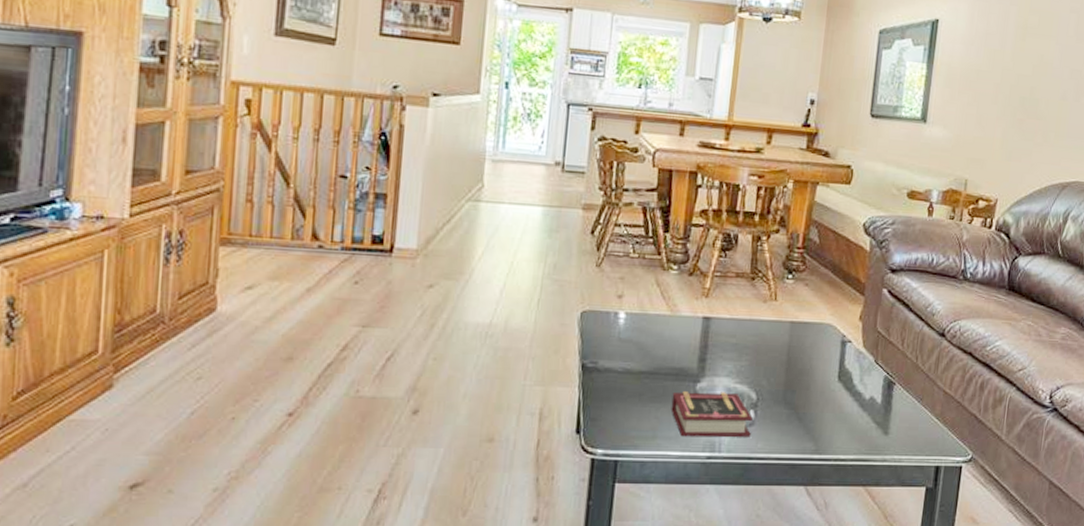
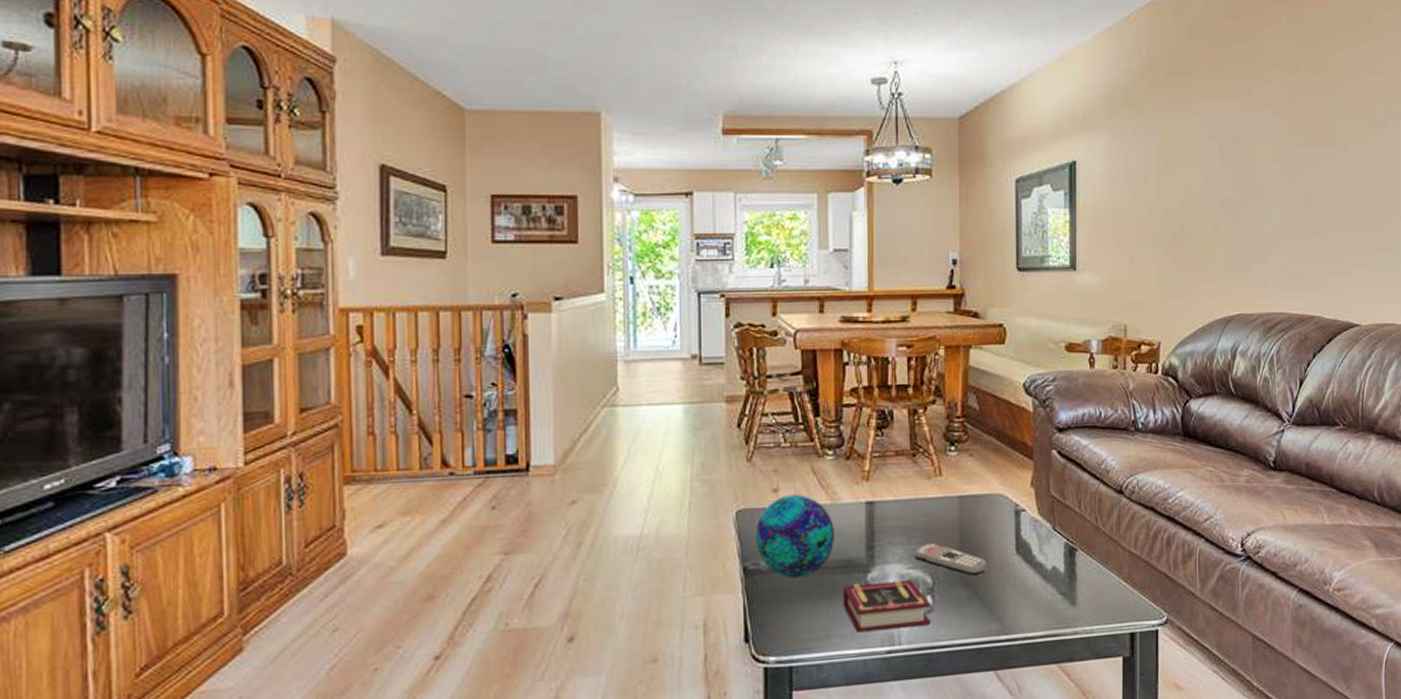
decorative ball: none [596,302,671,380] -> present [755,494,834,579]
remote control: none [742,362,810,396] -> present [914,543,988,575]

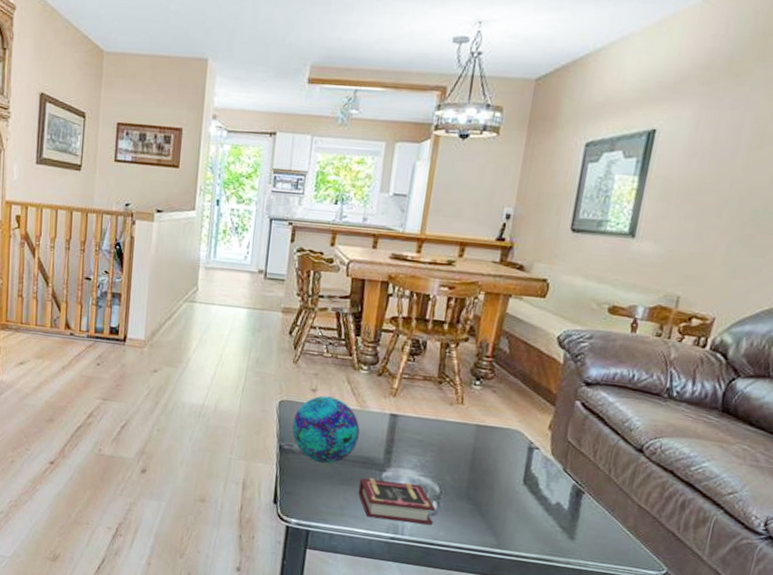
remote control: present [914,543,988,575] -> none [426,458,494,494]

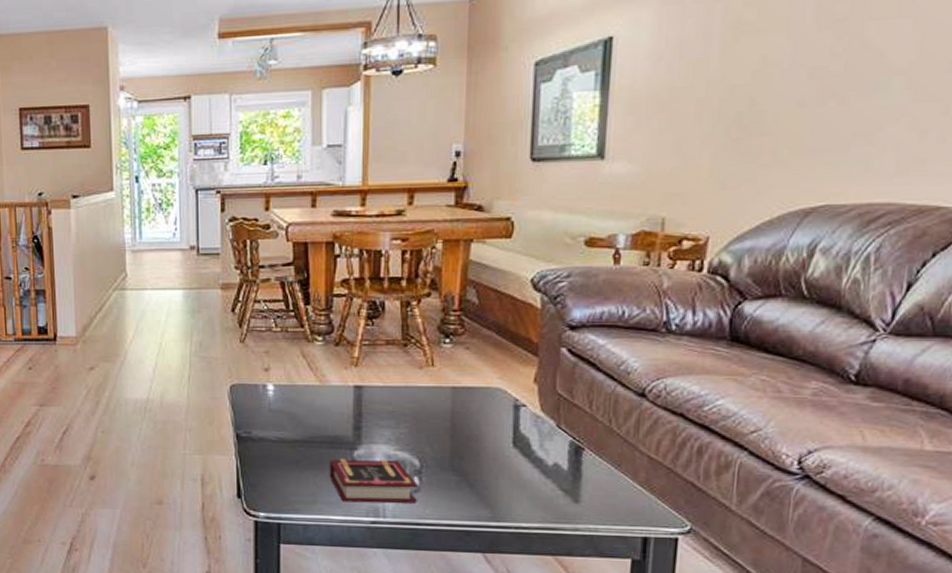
decorative ball: present [292,395,360,464] -> none [247,374,322,448]

